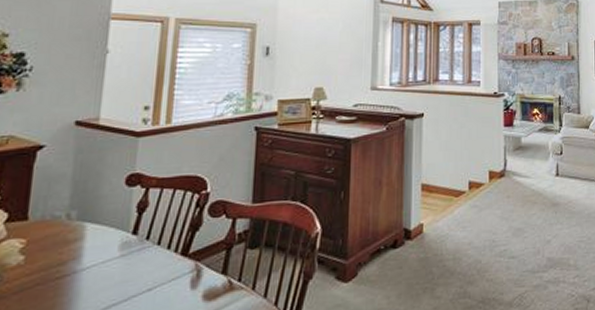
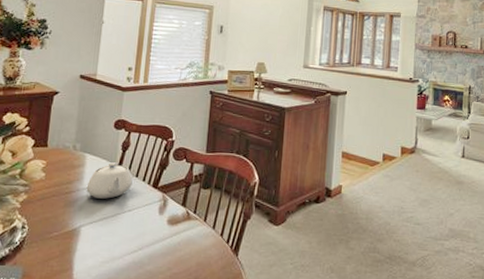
teapot: none [86,230,153,280] -> present [86,162,133,199]

